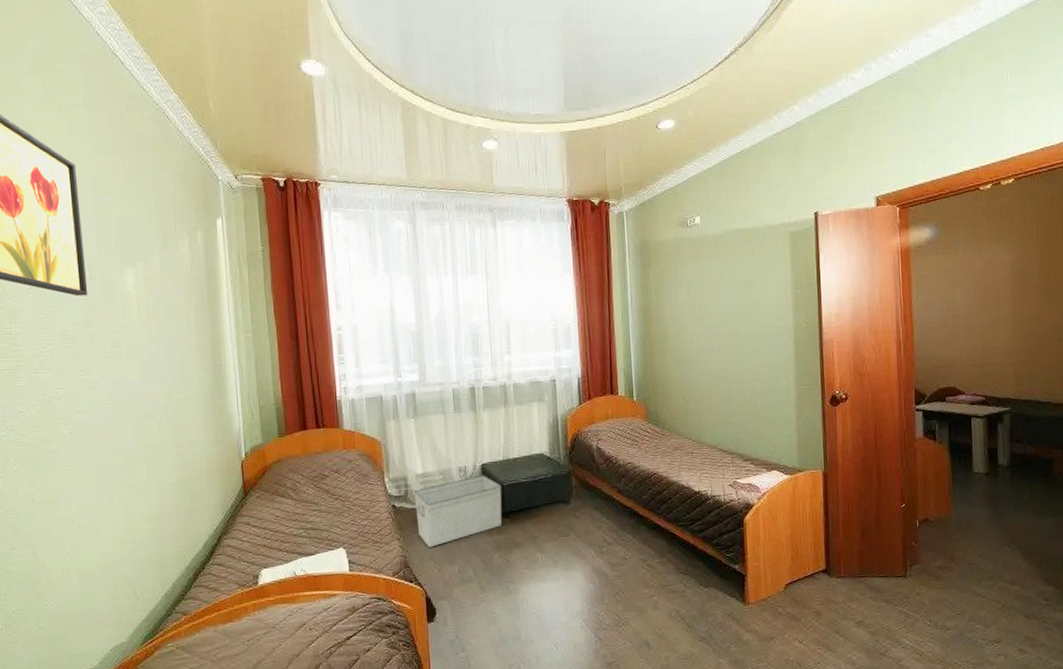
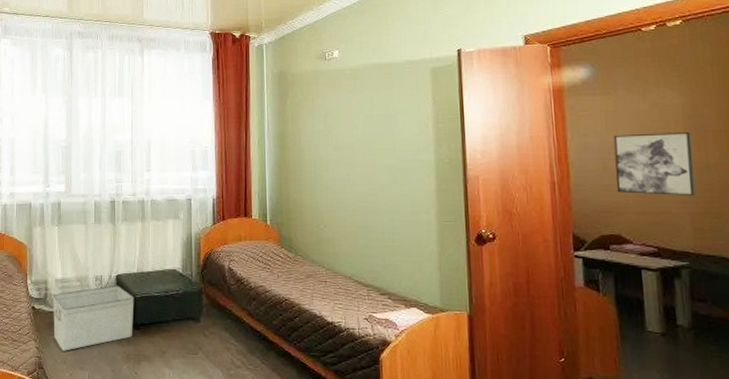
wall art: none [952,287,1019,348] -> present [613,133,696,195]

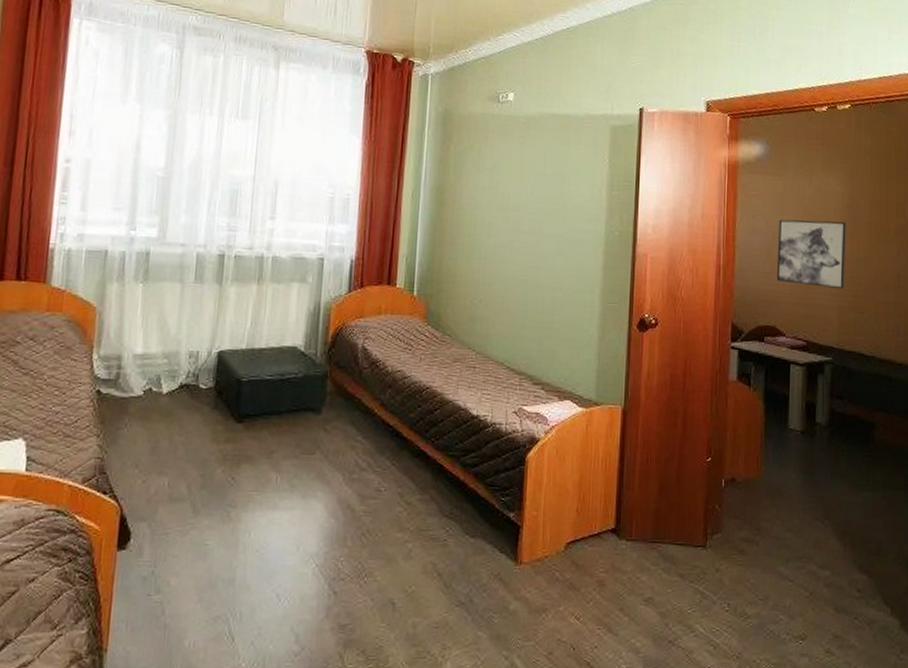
storage bin: present [52,285,135,351] -> none [125,364,240,451]

